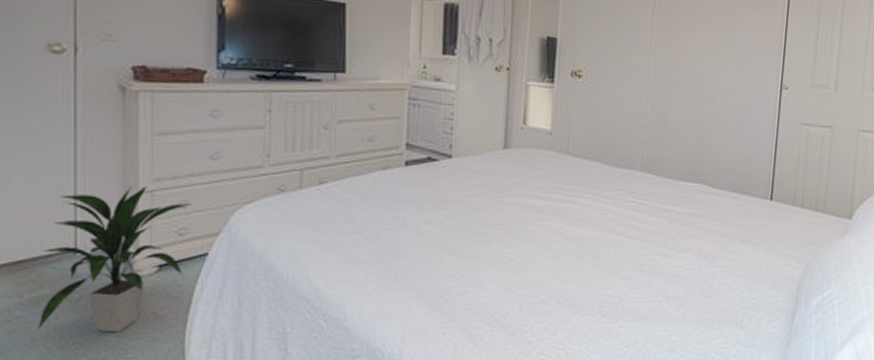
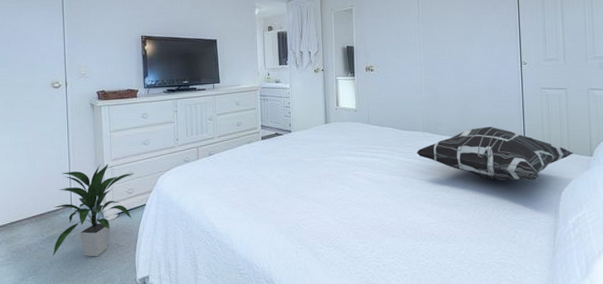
decorative pillow: none [628,170,830,246] -> present [416,126,574,180]

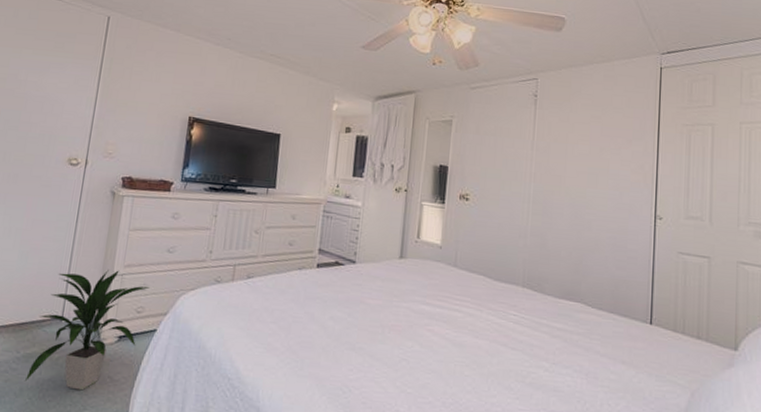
decorative pillow: present [416,126,574,180] -> none [511,291,714,371]

